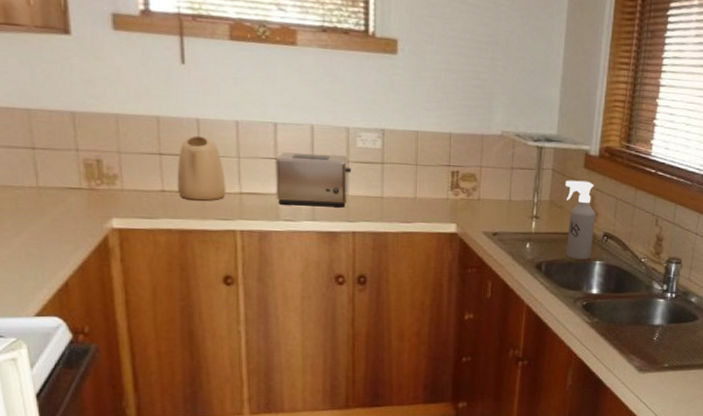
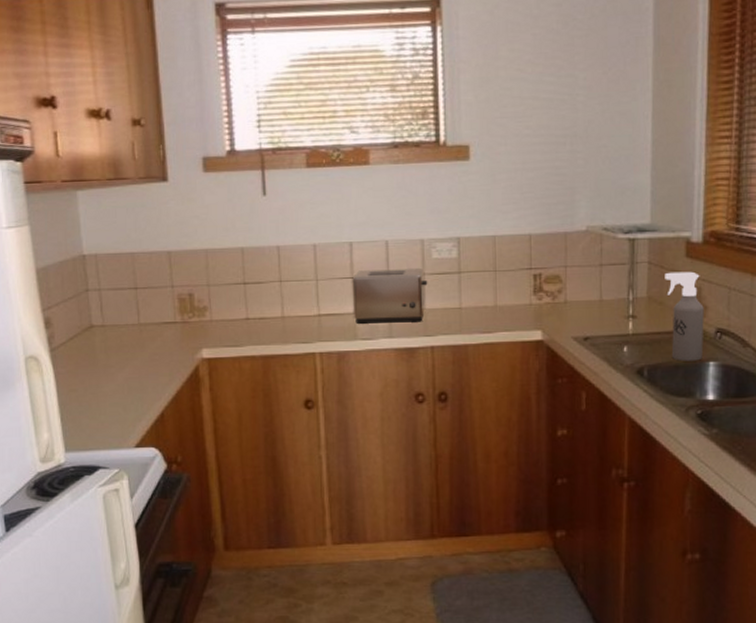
kettle: present [177,136,226,202] -> none [260,262,306,327]

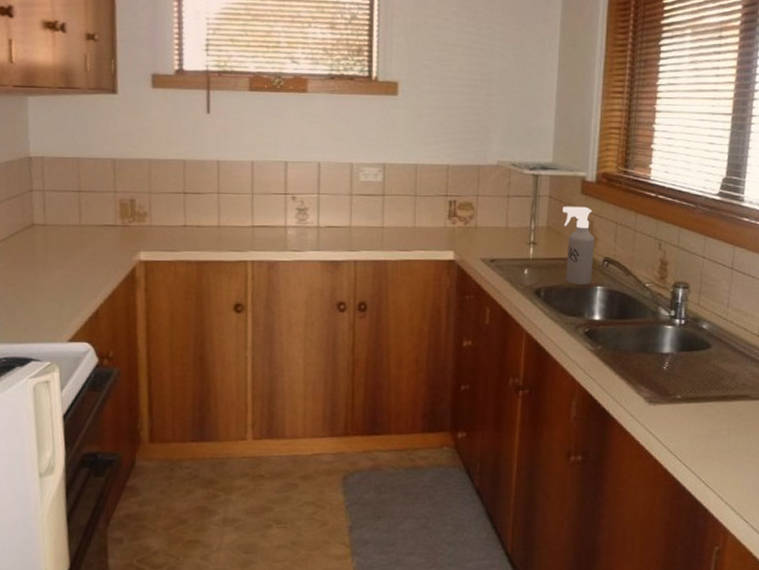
toaster: present [352,269,428,324] -> none [285,188,355,238]

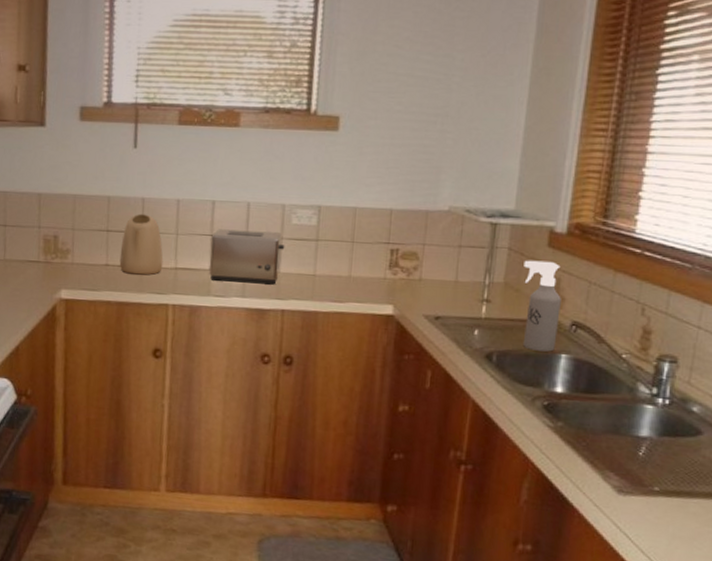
kettle: none [197,176,241,235] -> present [119,213,163,276]
toaster: none [285,188,355,238] -> present [209,229,285,285]

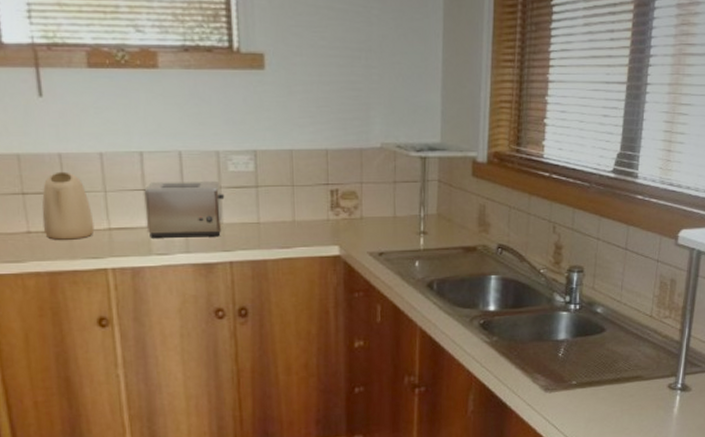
spray bottle: present [522,260,561,352] -> none [453,190,487,275]

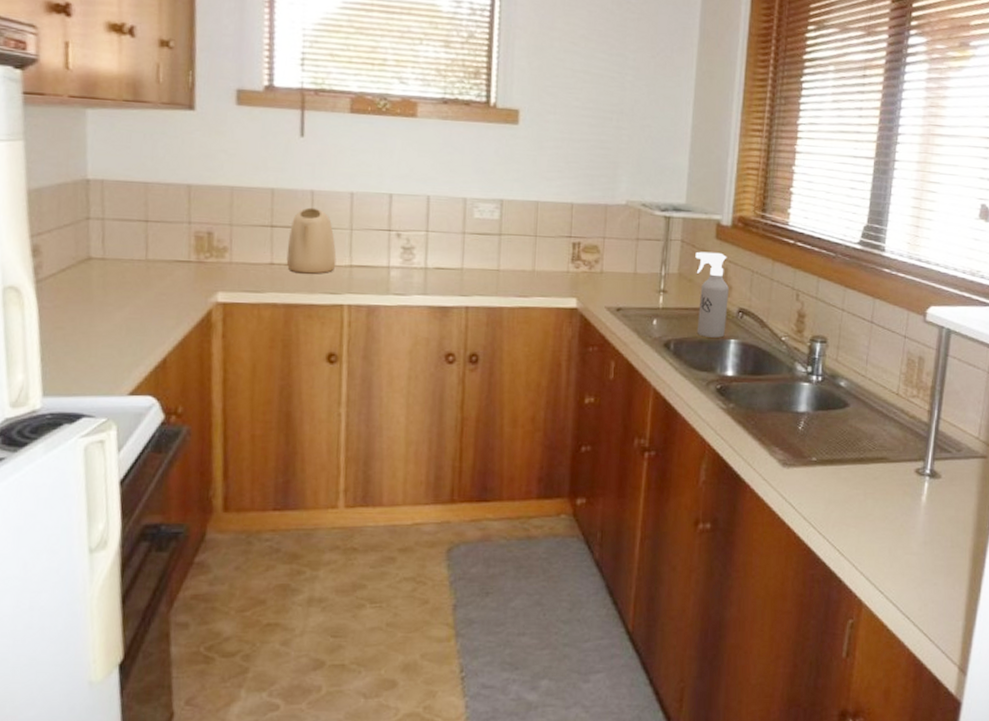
toaster: present [144,182,225,238] -> none [388,223,468,281]
spray bottle: none [453,190,487,275] -> present [695,251,729,338]

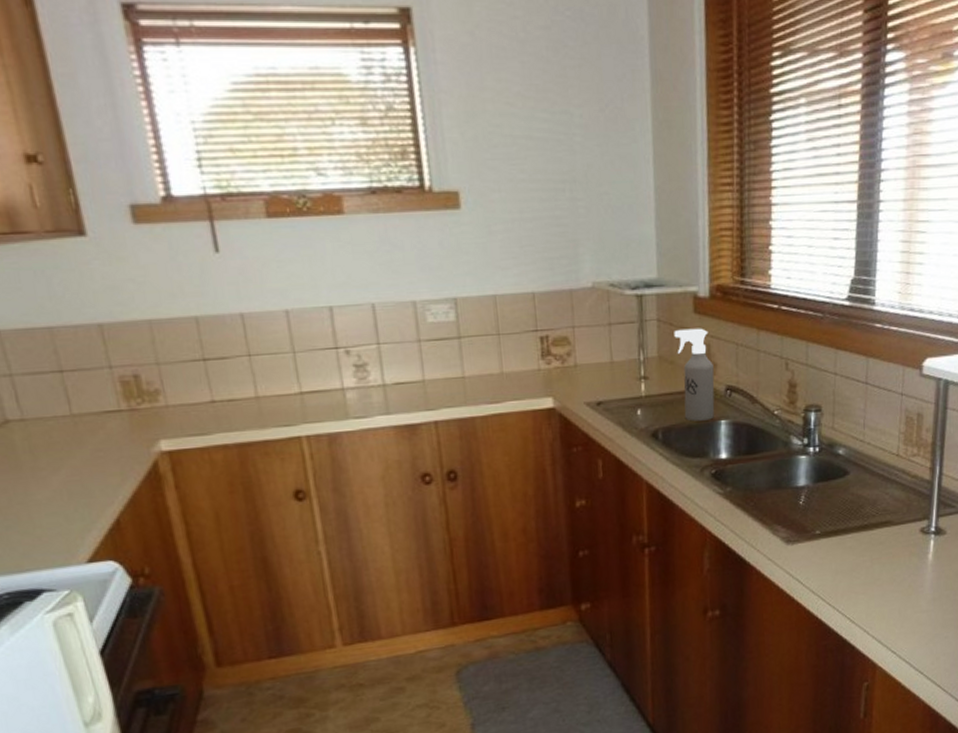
kettle: present [286,207,337,275] -> none [225,333,285,409]

